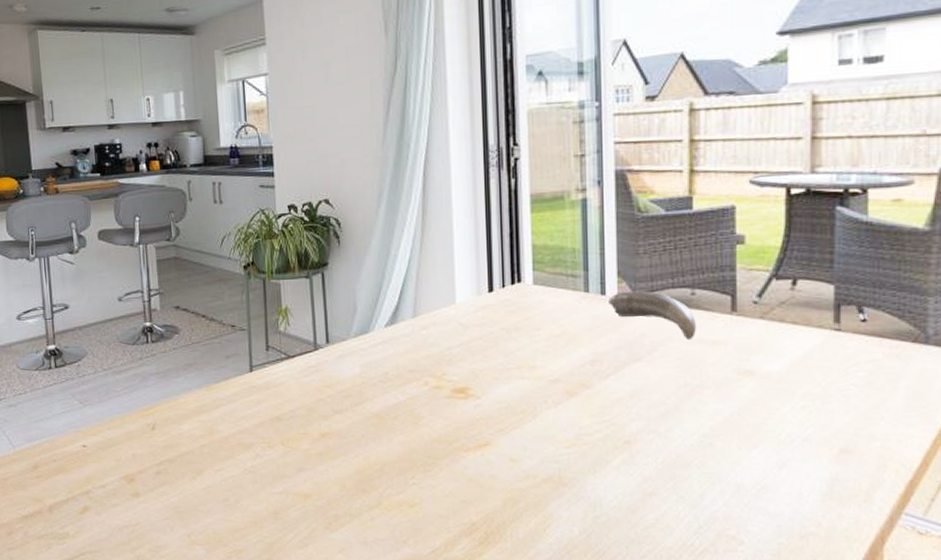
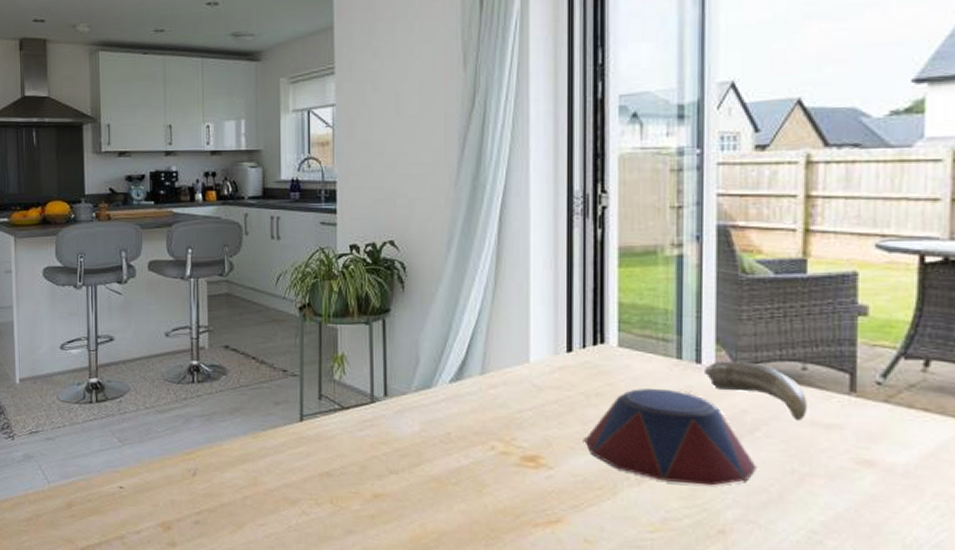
bowl: none [507,319,656,403] -> present [584,387,757,486]

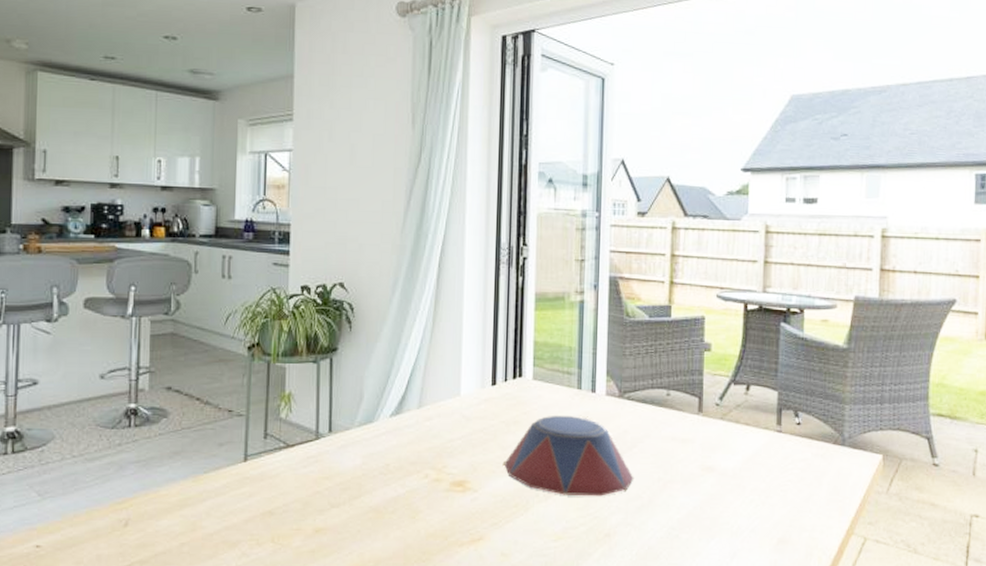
animal claw: present [705,361,807,422] -> none [598,390,670,438]

